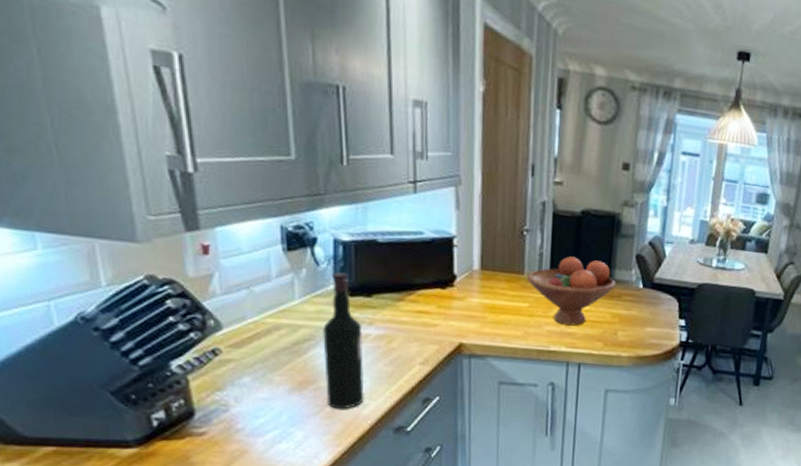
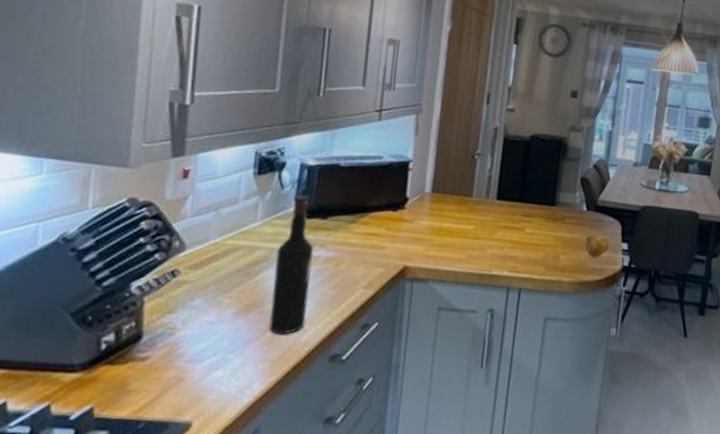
fruit bowl: present [526,256,617,326] -> none [474,179,561,249]
fruit: none [643,310,667,334] -> present [585,233,609,258]

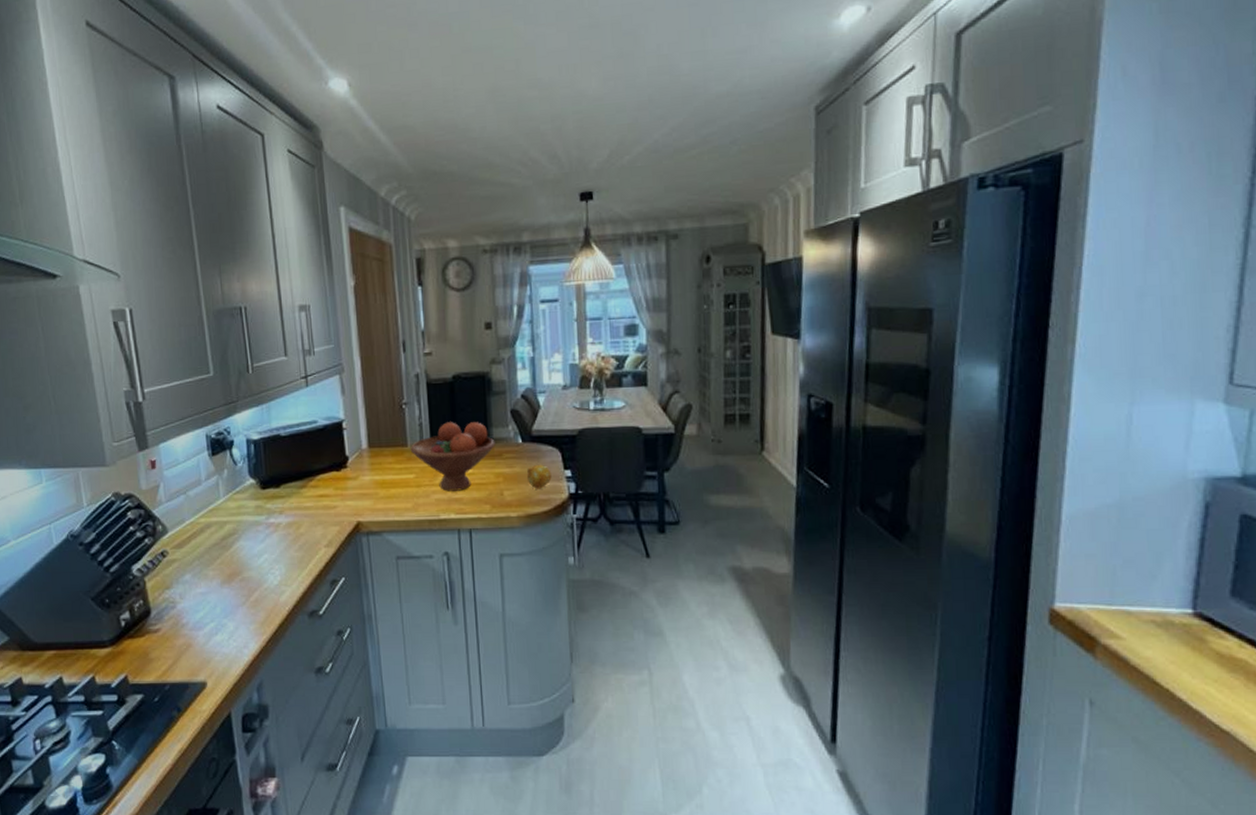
wine bottle: present [269,195,314,335] -> none [243,468,281,598]
fruit bowl: none [474,179,561,249] -> present [410,422,496,491]

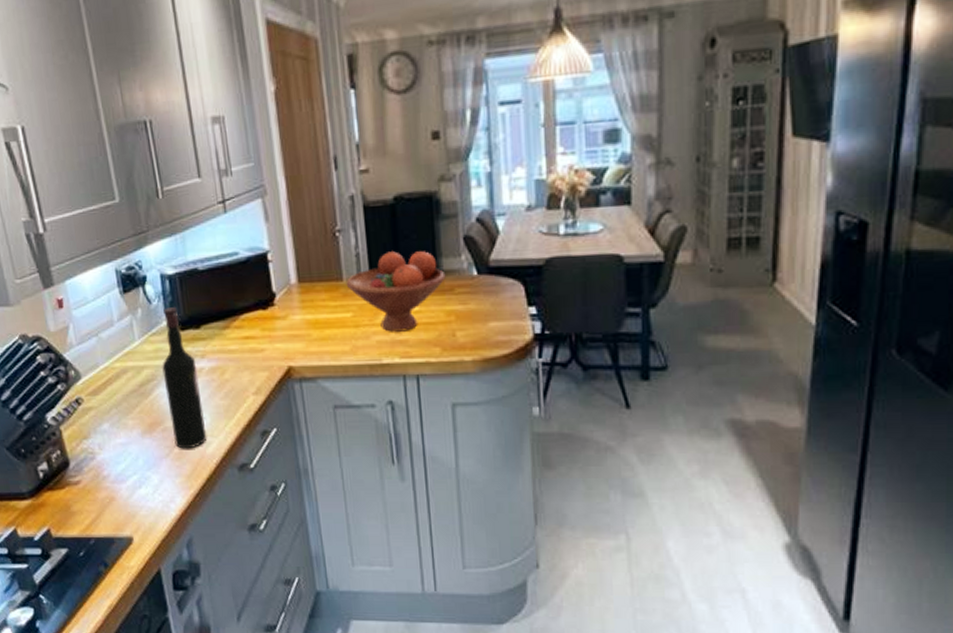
wine bottle: none [243,468,281,598] -> present [162,307,207,449]
fruit: present [527,464,552,489] -> none [484,300,513,329]

